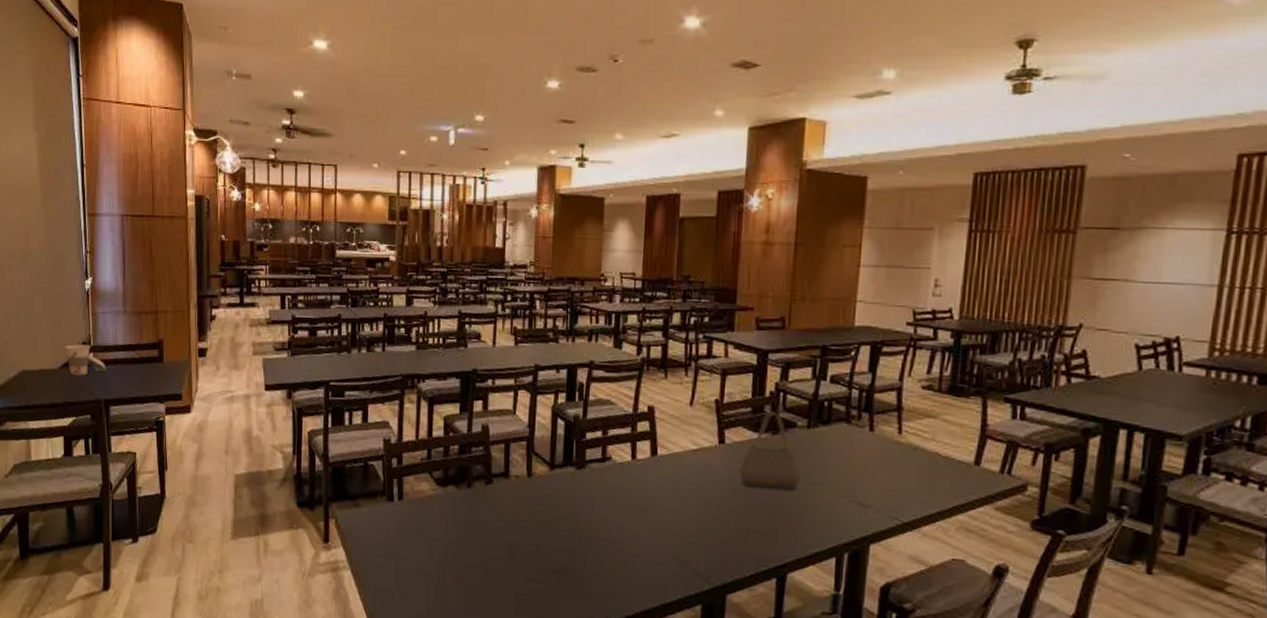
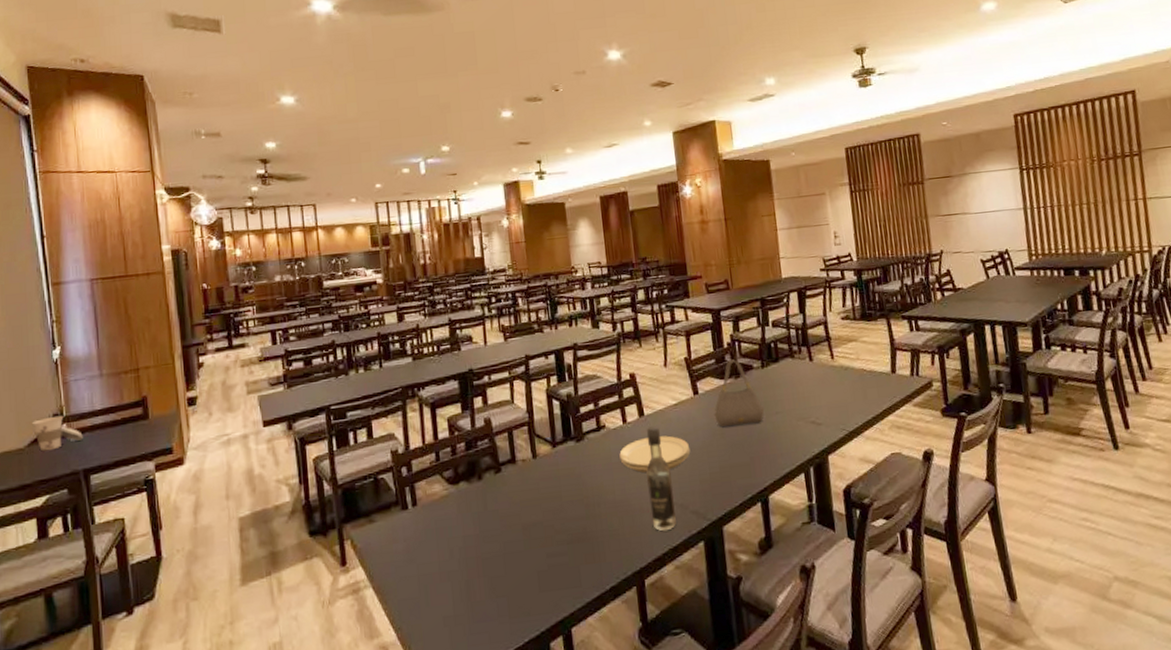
plate: none [622,479,704,520] -> present [619,435,691,474]
bottle: none [646,468,677,585] -> present [645,425,676,532]

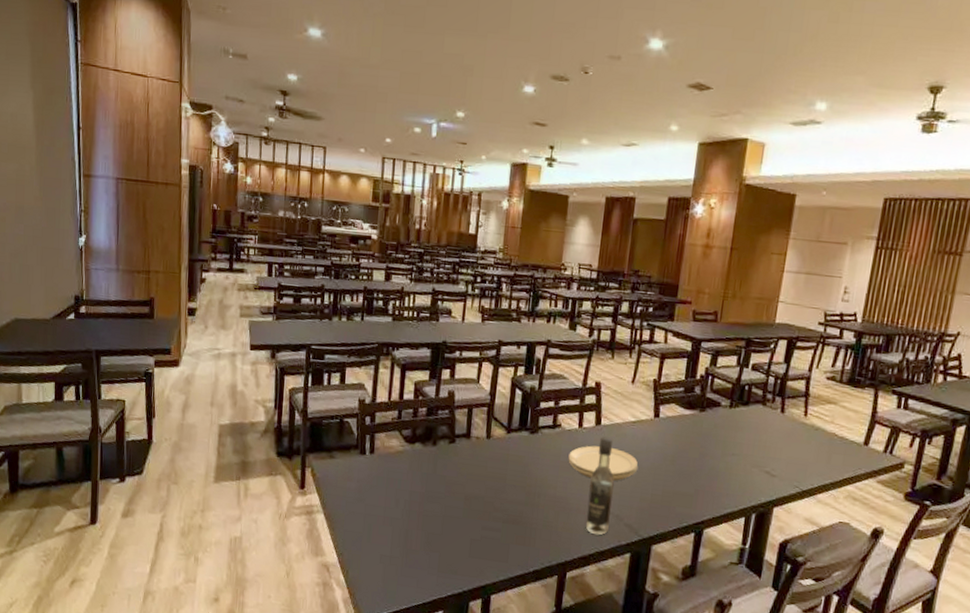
cup: present [31,415,83,452] -> none [57,297,98,327]
handbag: present [714,359,764,428] -> none [669,392,721,459]

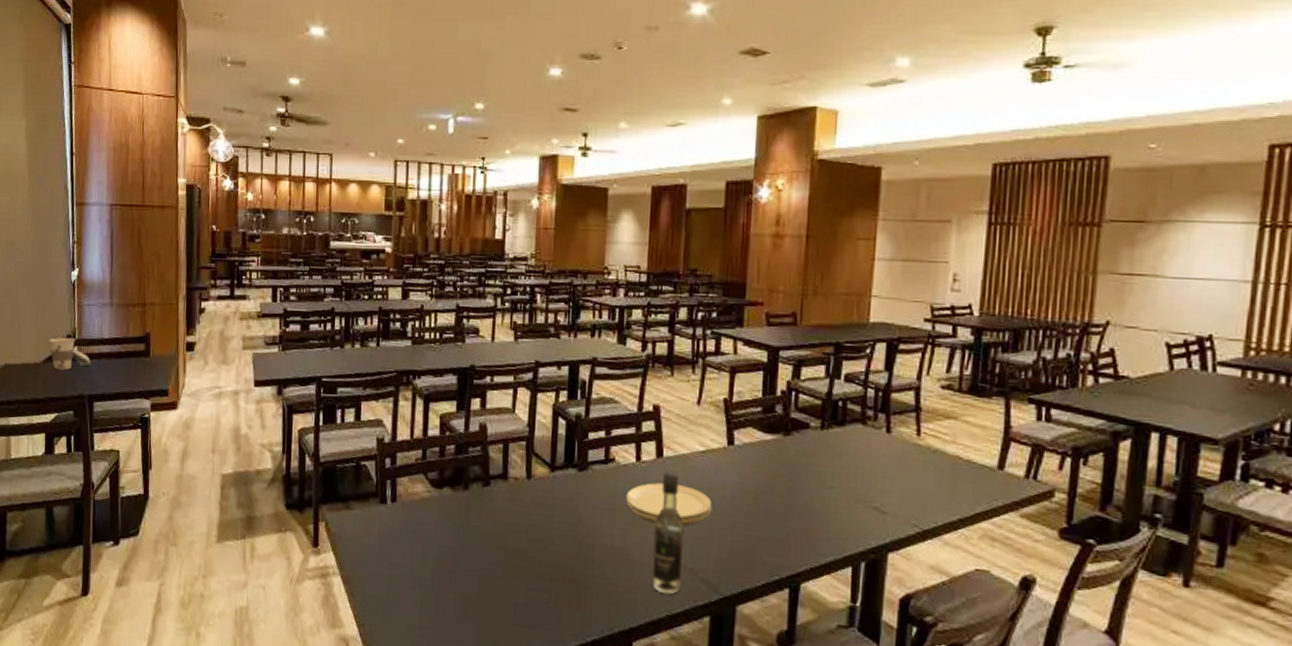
cup: none [57,297,98,327] -> present [48,337,91,371]

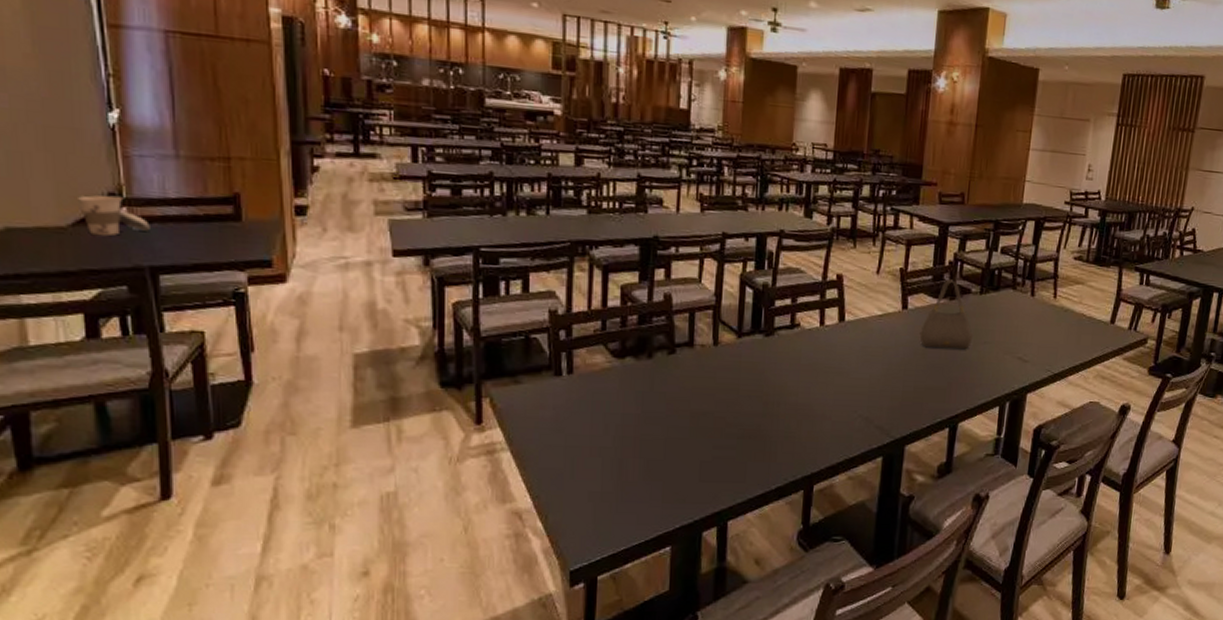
plate: present [626,482,713,526] -> none [810,344,887,381]
bottle: present [652,470,684,595] -> none [832,332,862,442]
handbag: none [749,412,814,494] -> present [919,279,973,349]

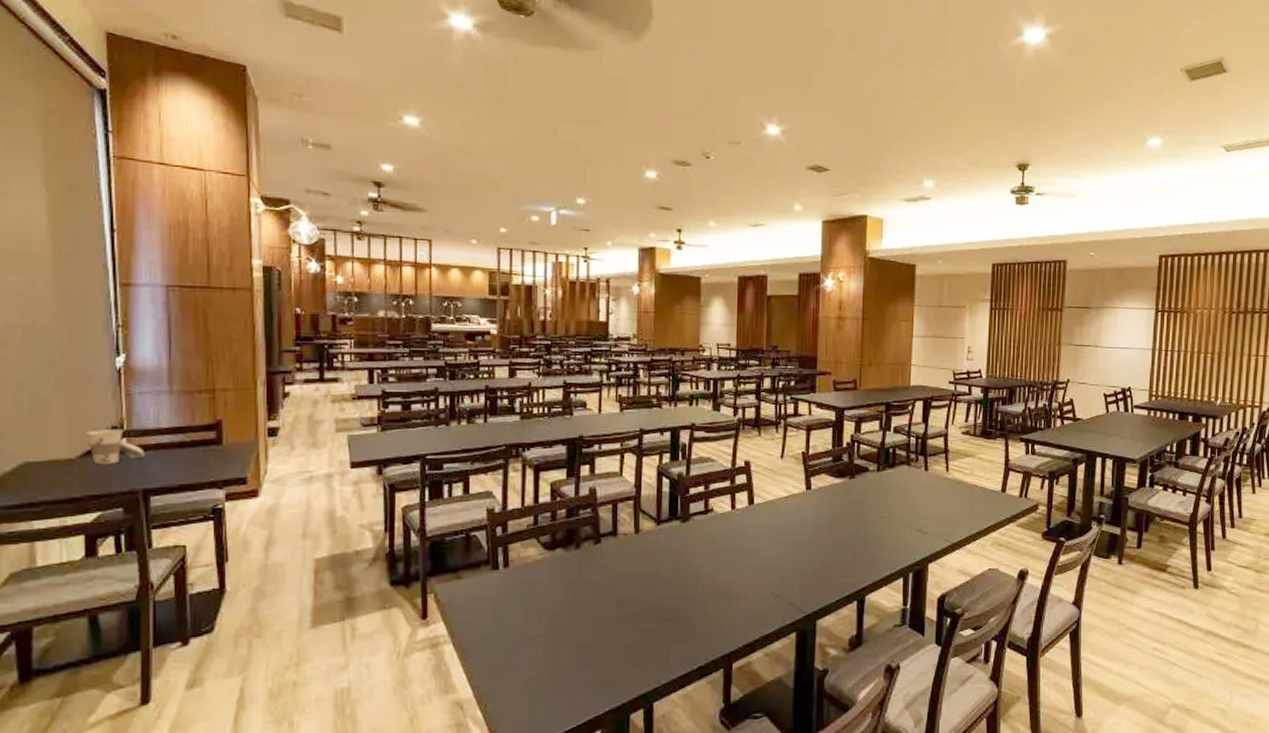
handbag: present [919,279,973,349] -> none [824,460,873,525]

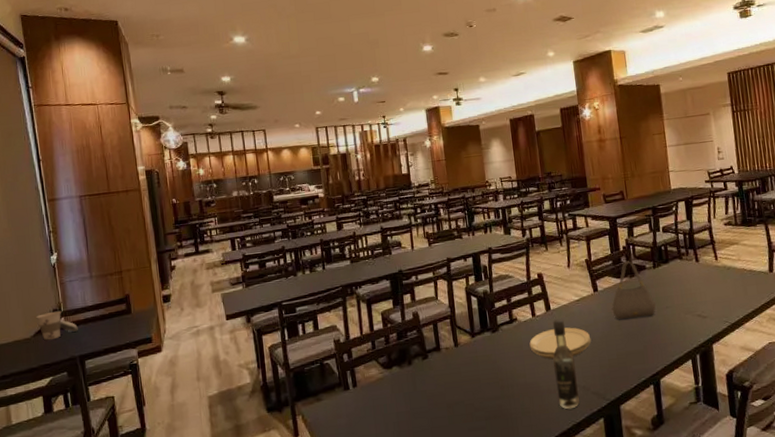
plate: none [724,526,795,561] -> present [529,327,592,360]
bottle: none [747,514,774,619] -> present [552,318,579,410]
handbag: none [824,460,873,525] -> present [612,261,656,320]

